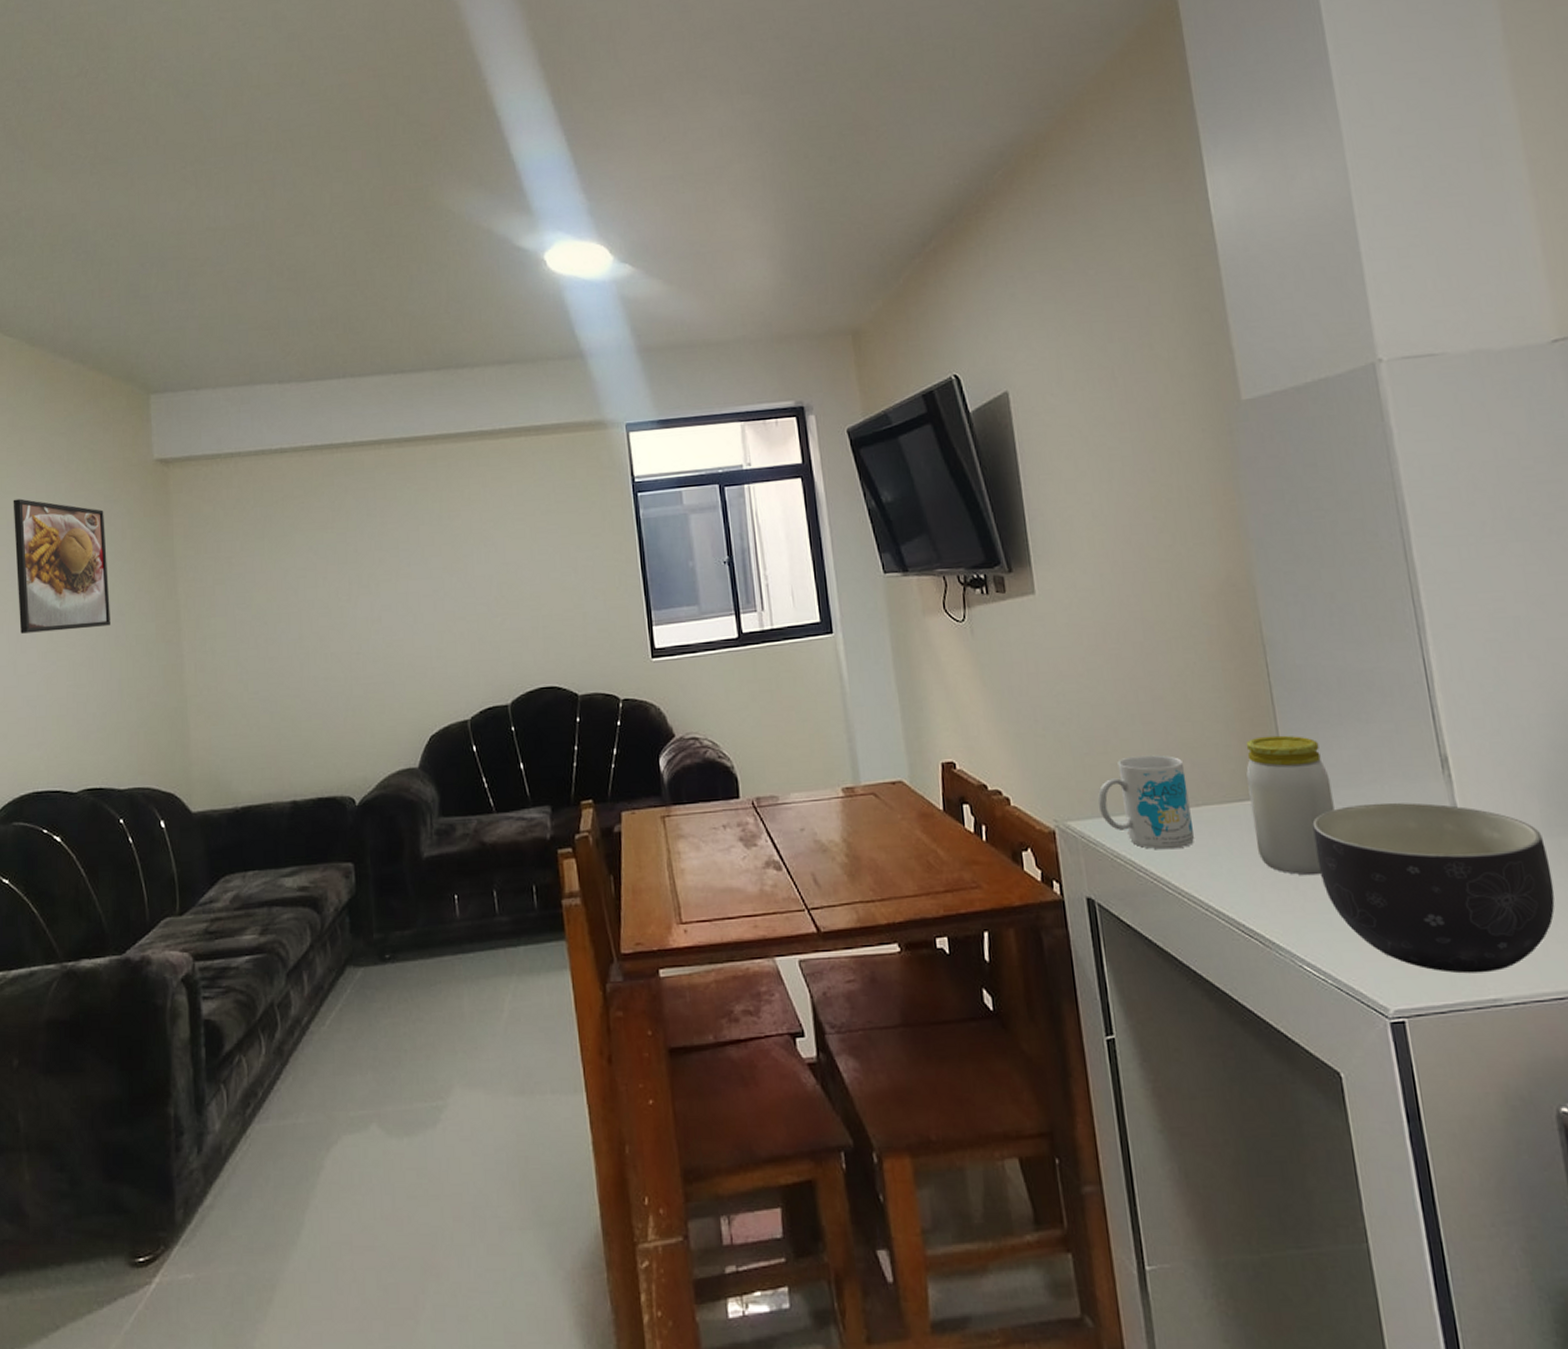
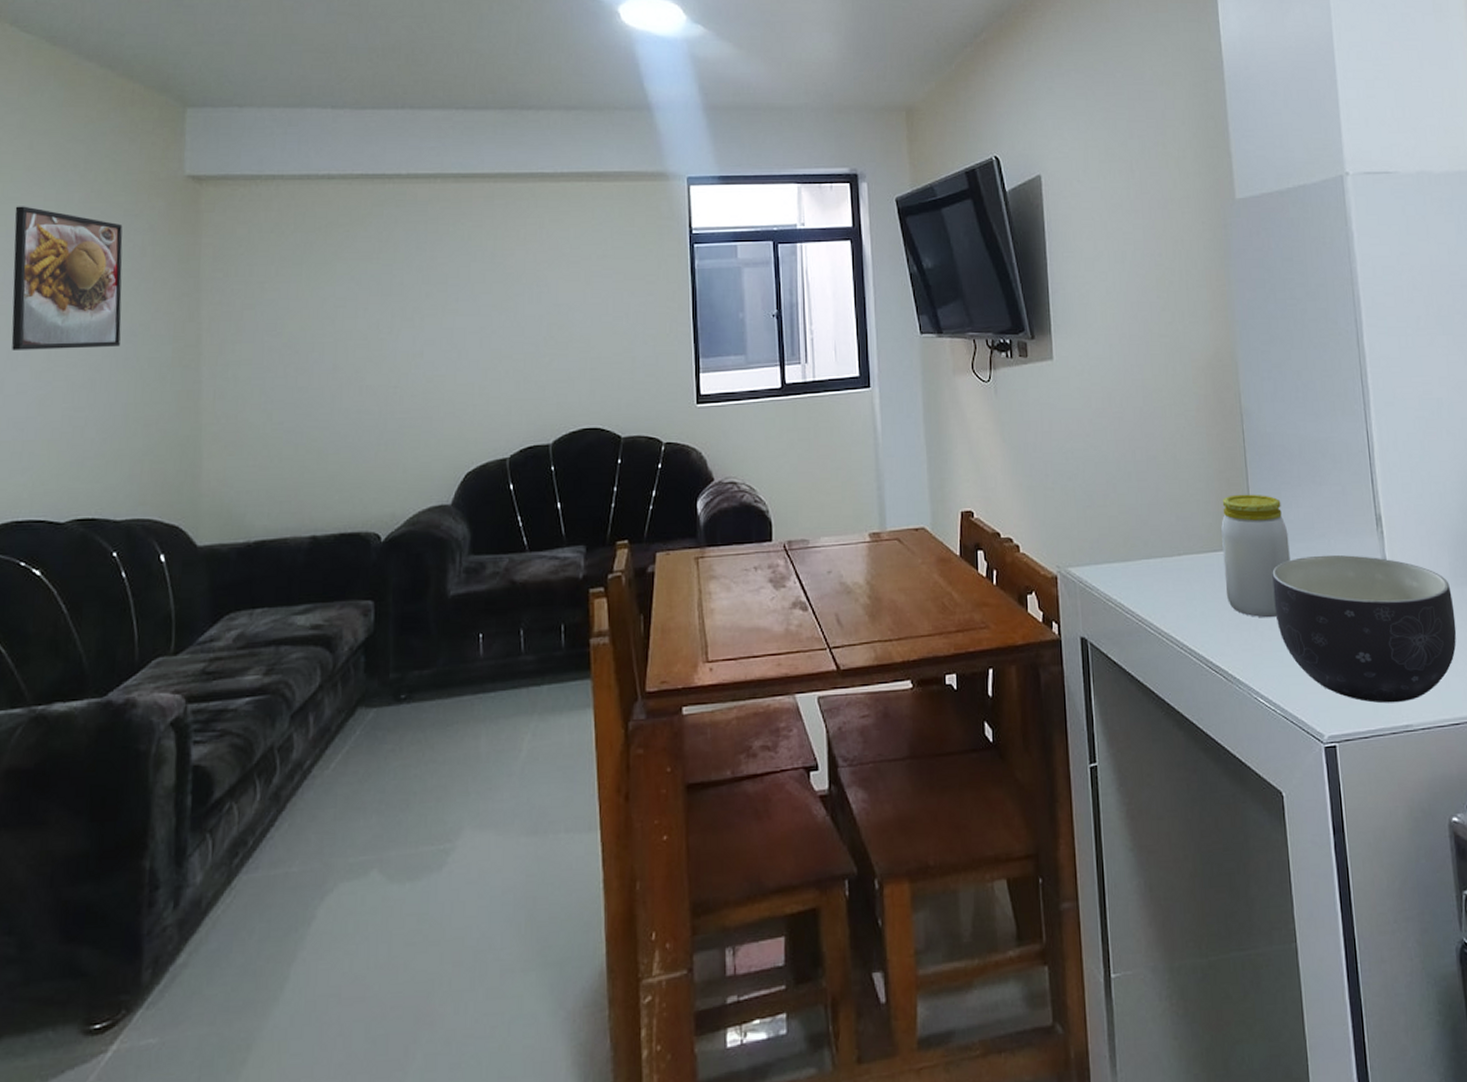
mug: present [1097,754,1194,850] -> none [1095,508,1175,594]

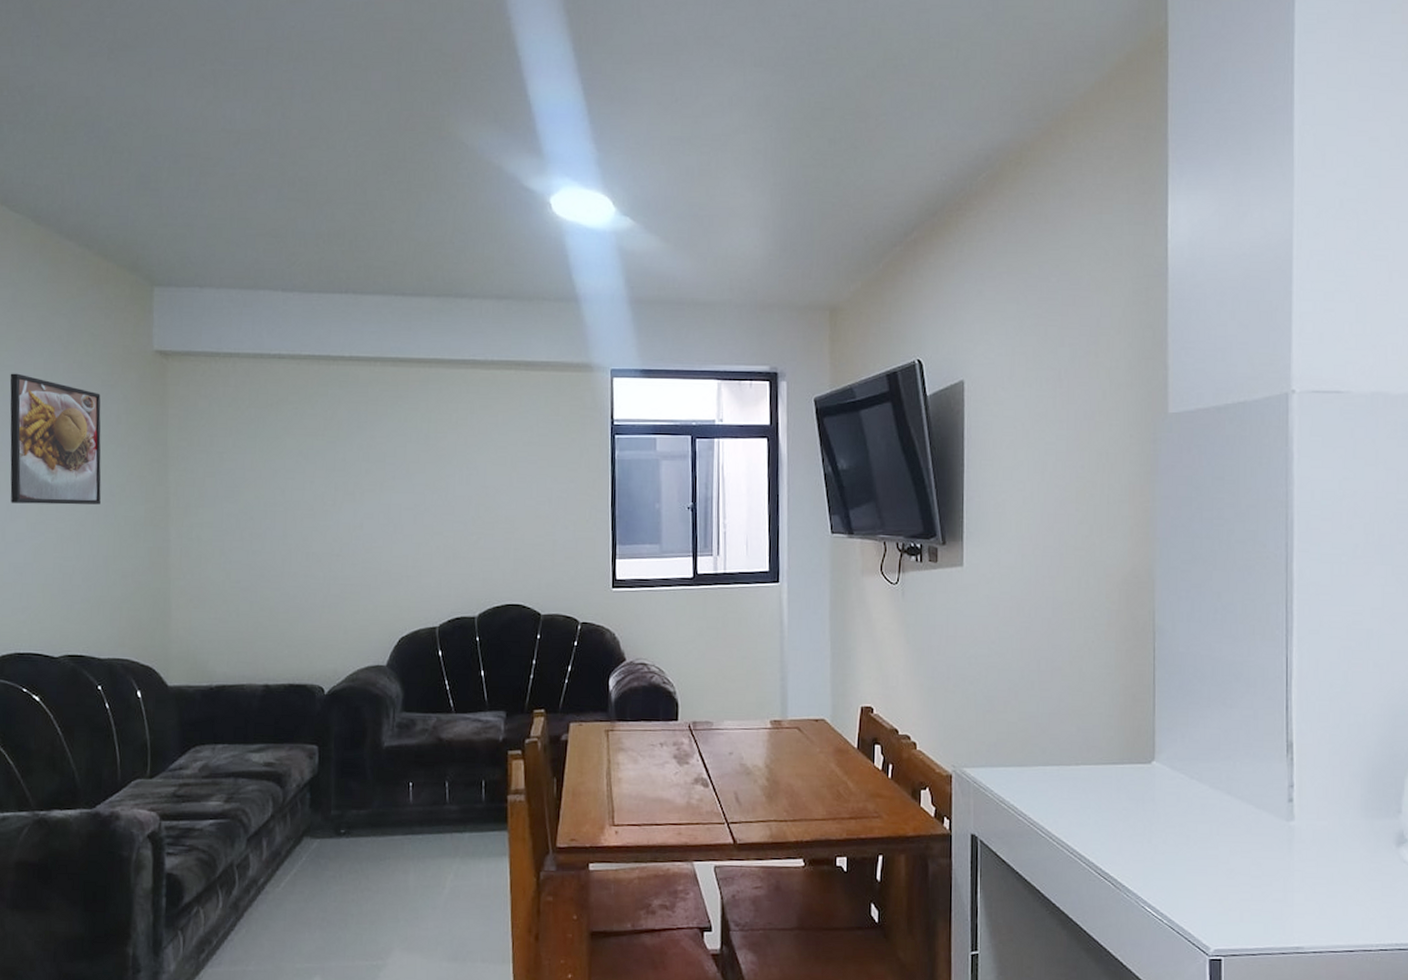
jar: present [1221,494,1290,618] -> none [1122,710,1192,833]
bowl: present [1272,554,1457,704] -> none [1171,776,1361,925]

